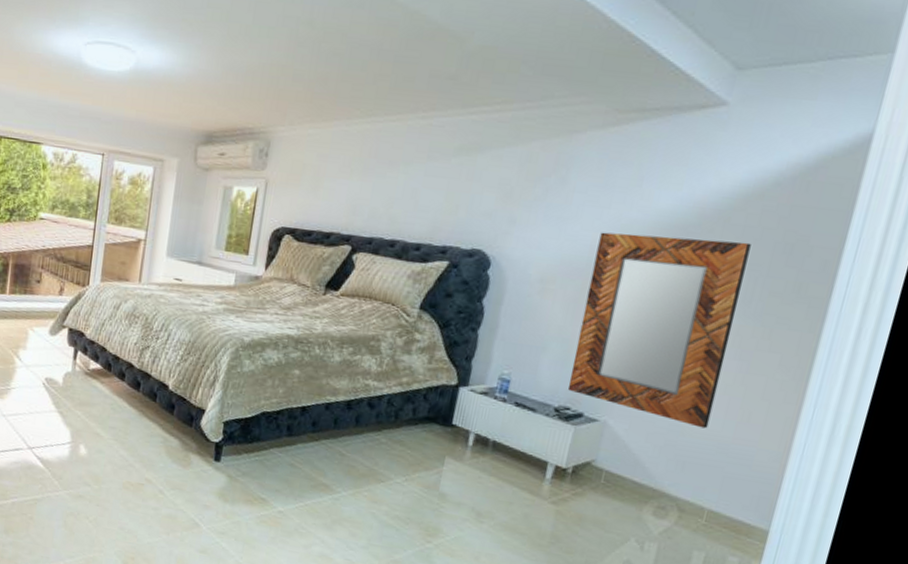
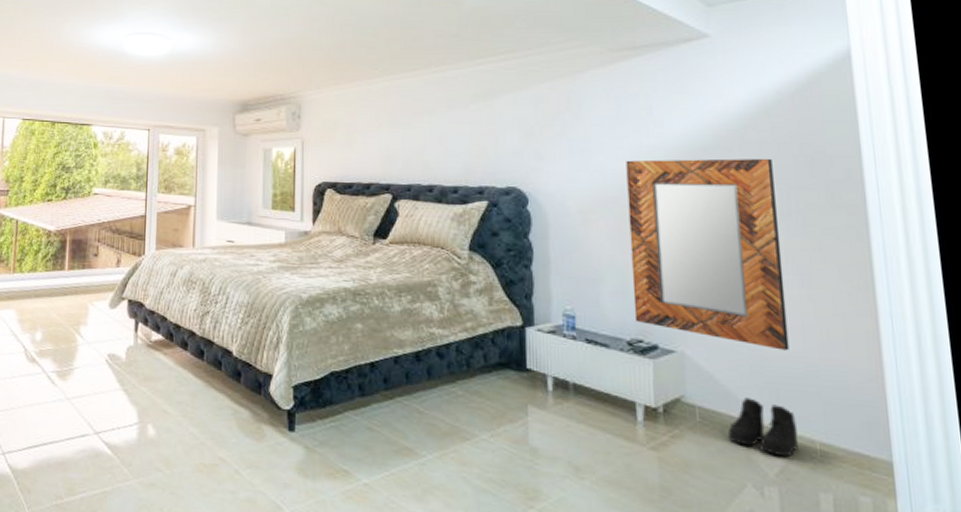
boots: none [626,466,694,520] -> present [728,397,799,458]

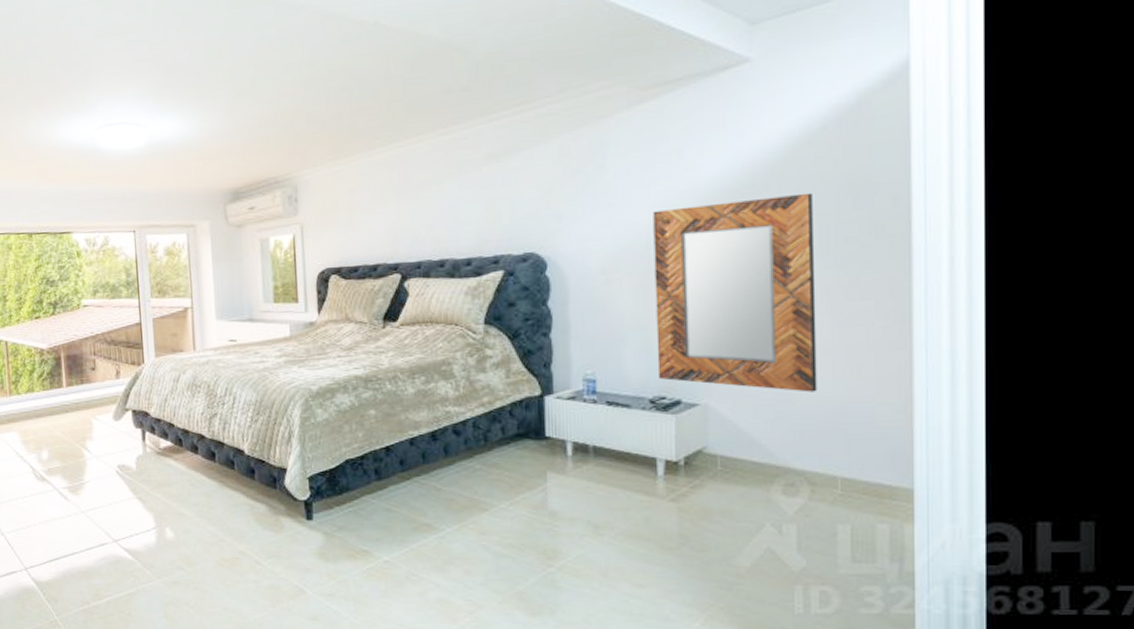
boots: present [728,397,799,458] -> none [750,442,821,495]

